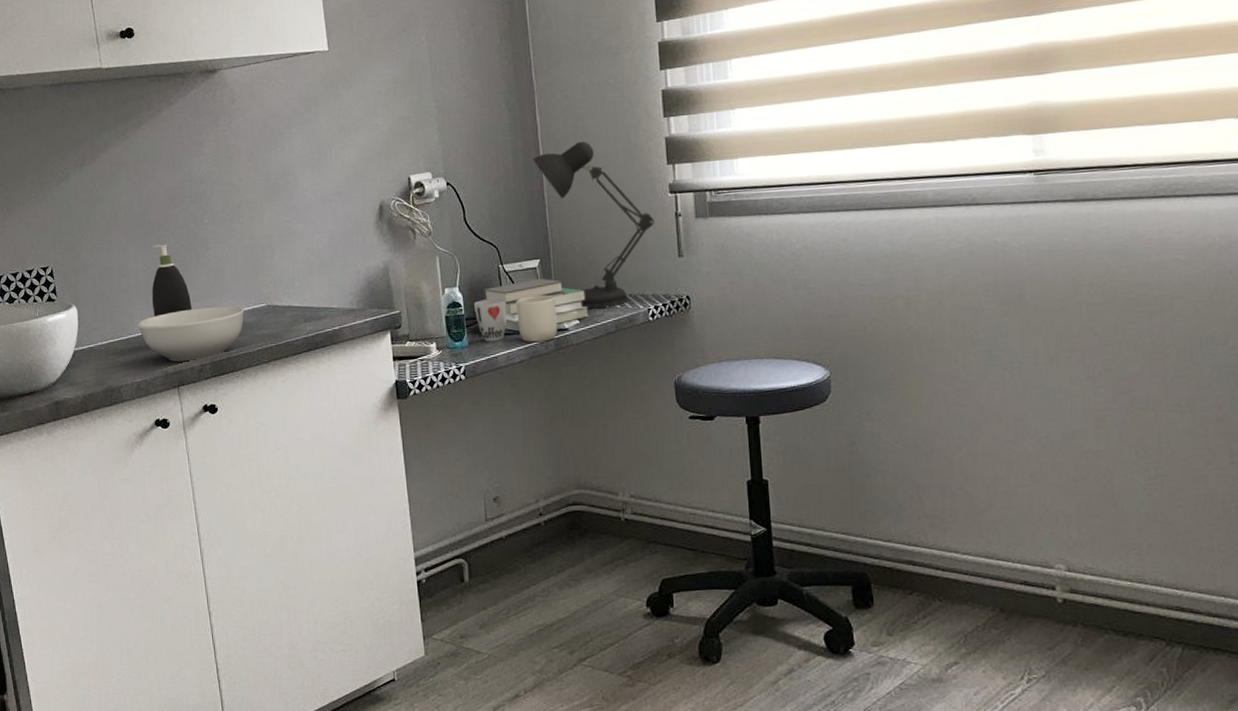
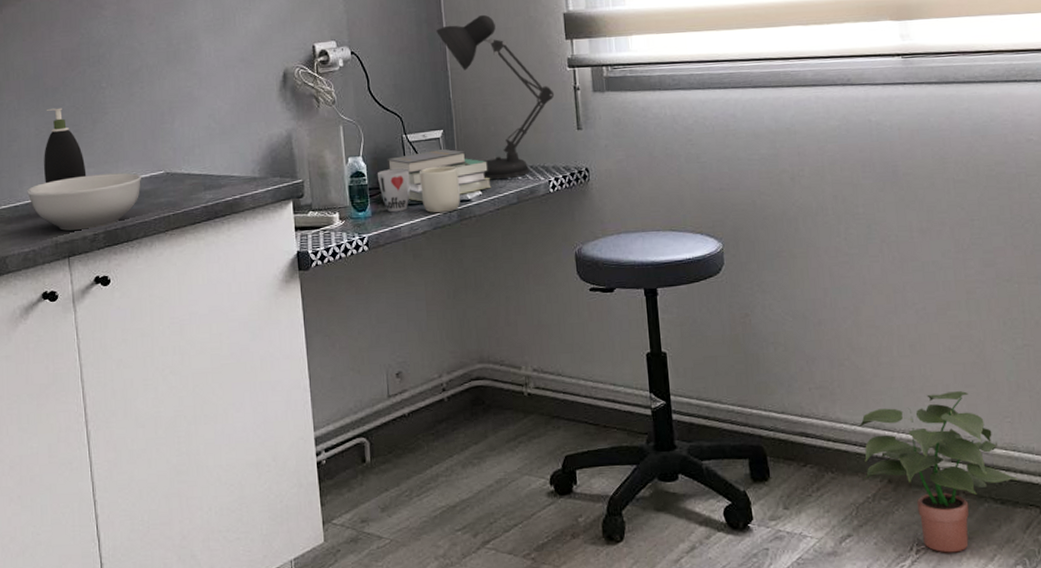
potted plant: none [971,522,1143,683] -> present [859,391,1018,553]

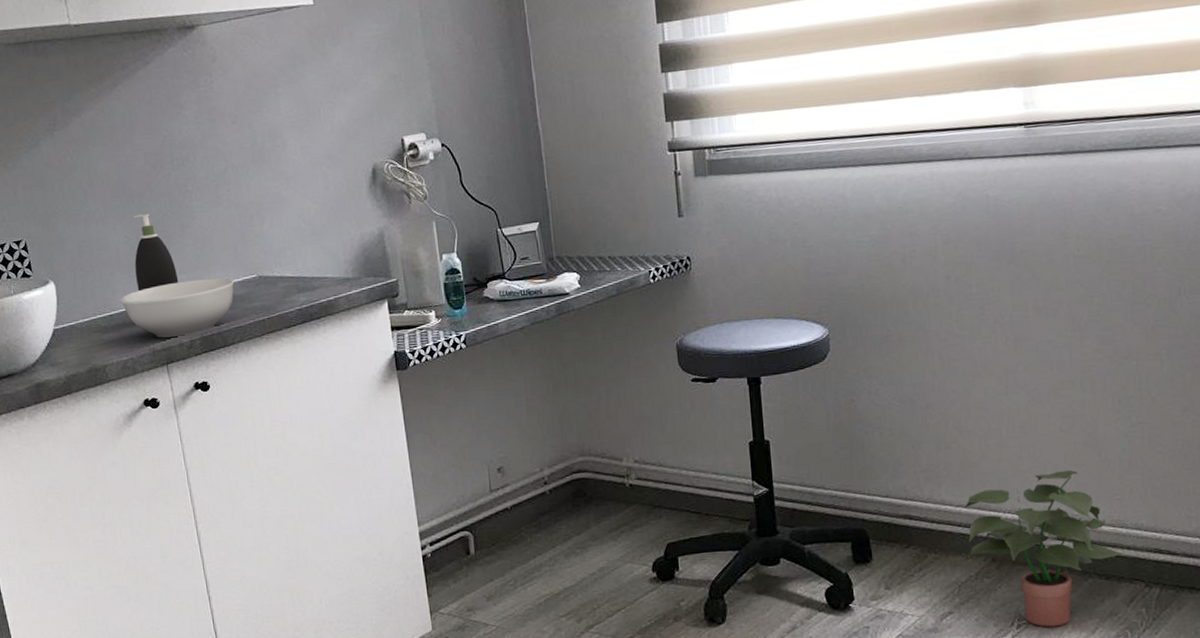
cup: present [378,168,411,212] -> none [473,263,507,308]
books: present [387,148,492,202] -> none [482,241,590,298]
mug: present [418,165,460,213] -> none [515,258,558,308]
desk lamp: present [436,14,555,180] -> none [530,98,655,273]

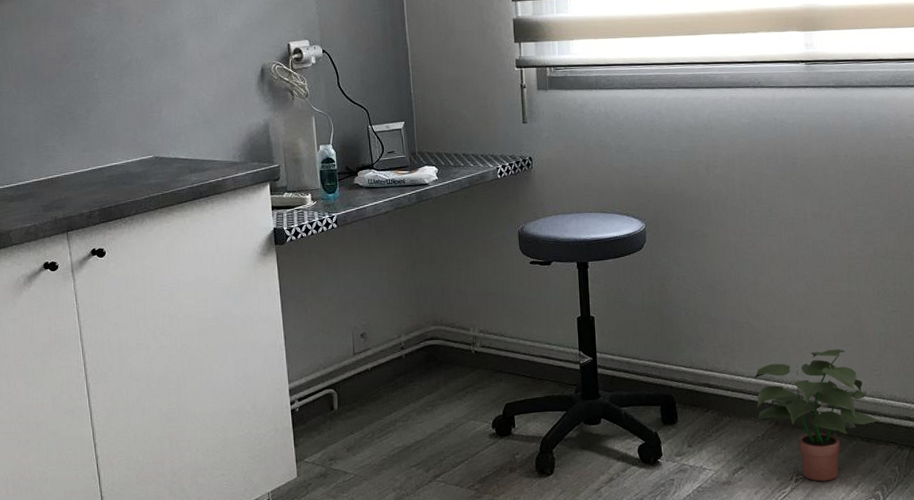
bowl: present [121,277,235,338] -> none [27,156,133,208]
soap dispenser: present [133,213,179,292] -> none [42,97,82,166]

